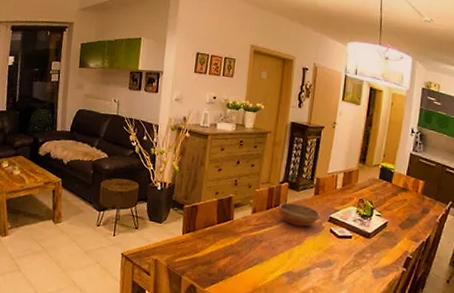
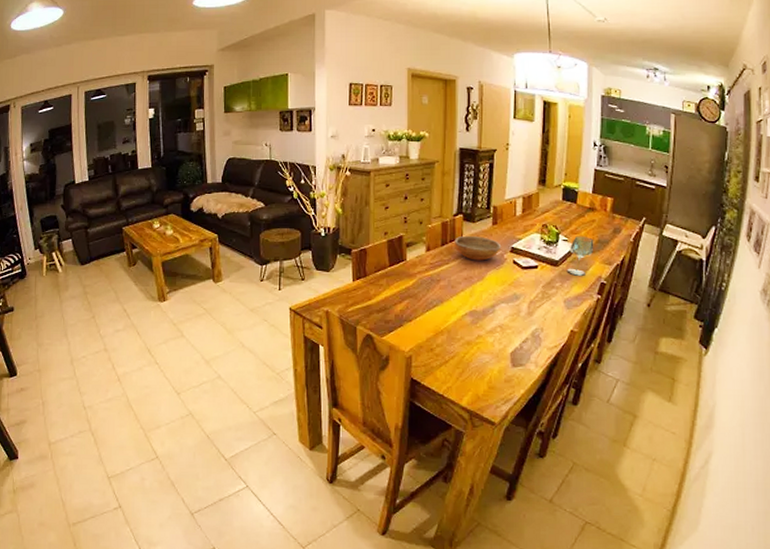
wine glass: none [377,212,404,249] -> present [567,236,594,276]

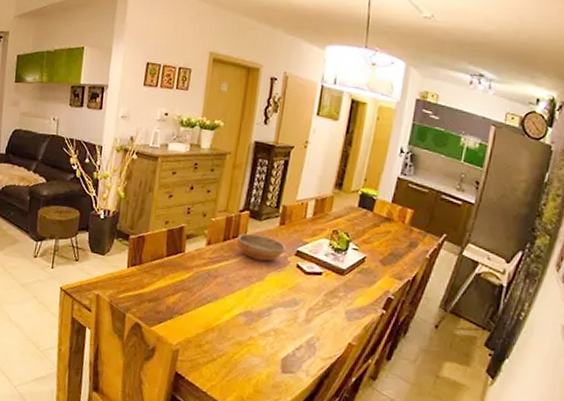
wine glass: present [567,236,594,276] -> none [352,246,387,288]

